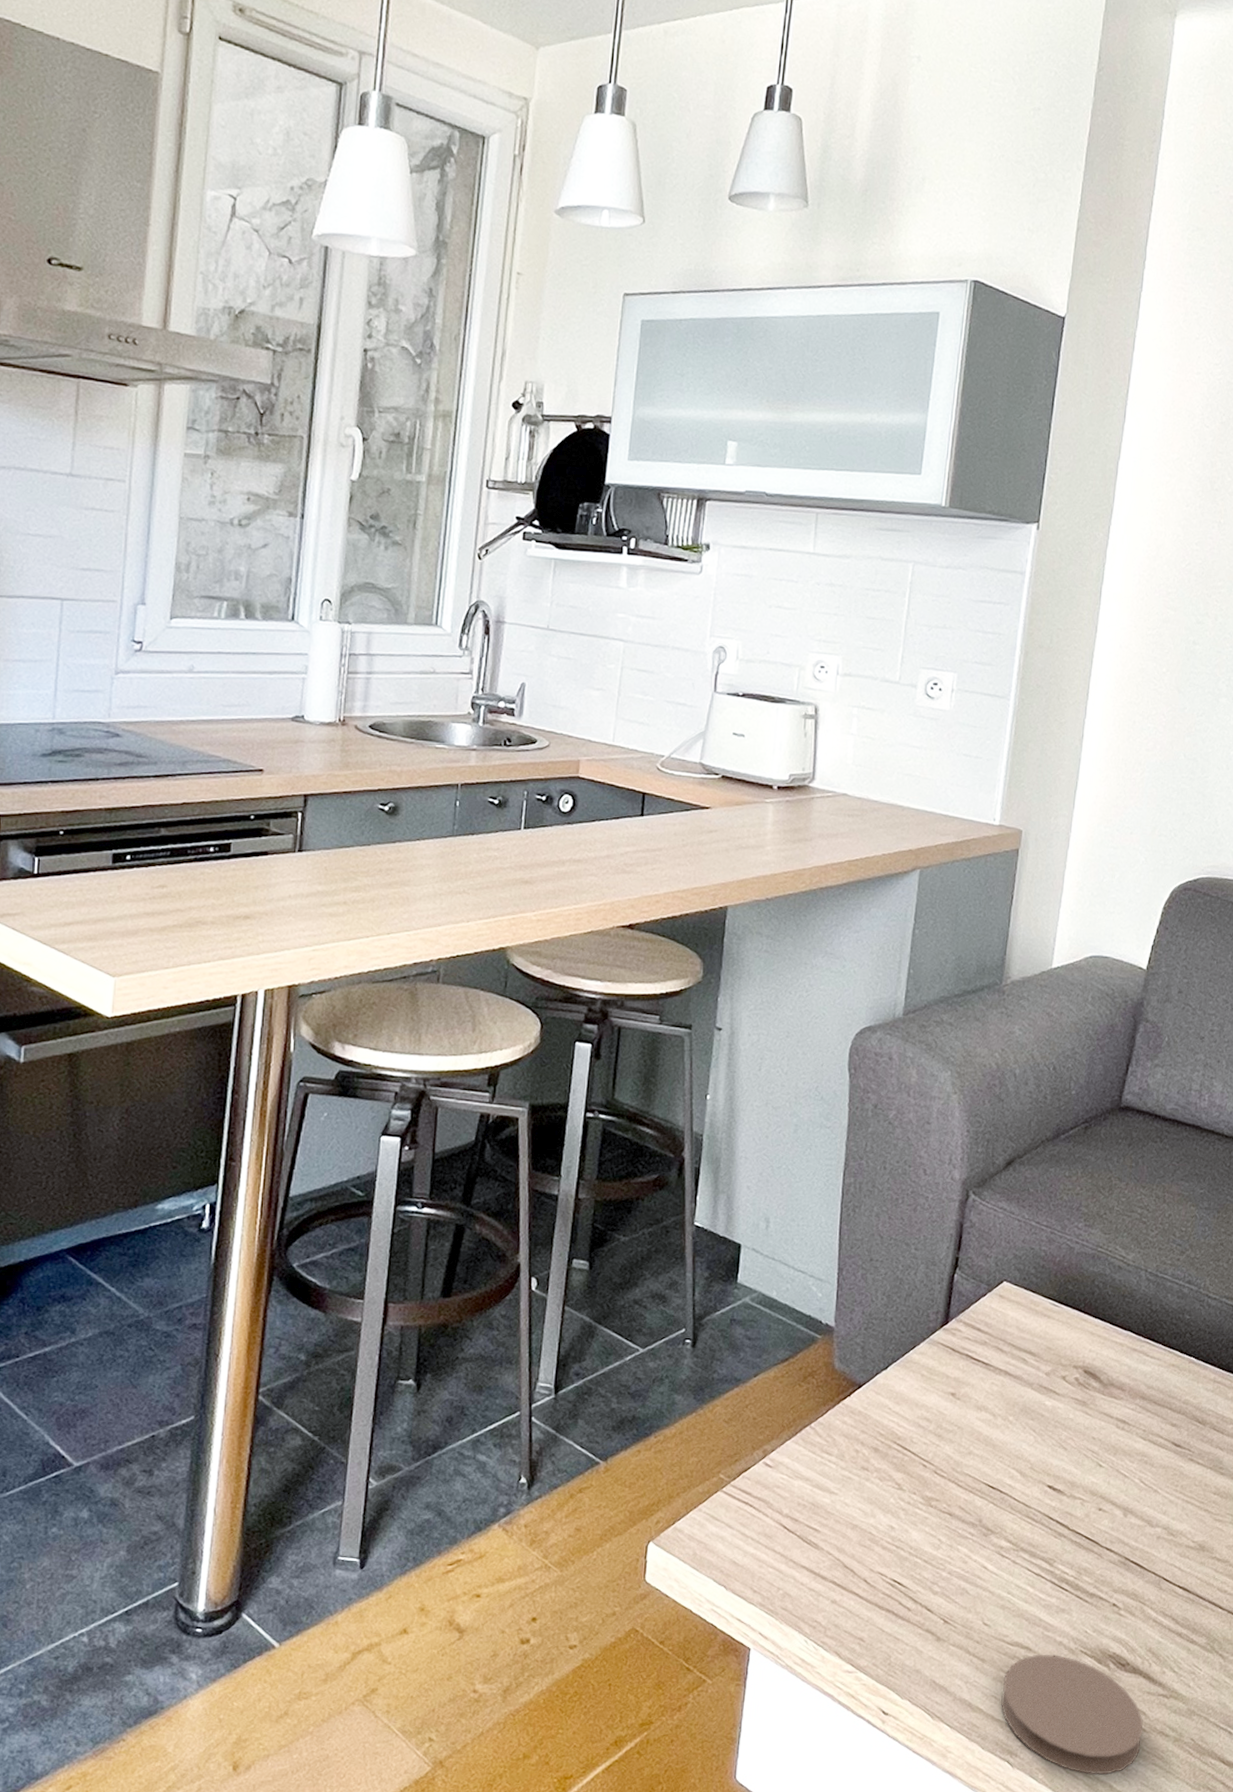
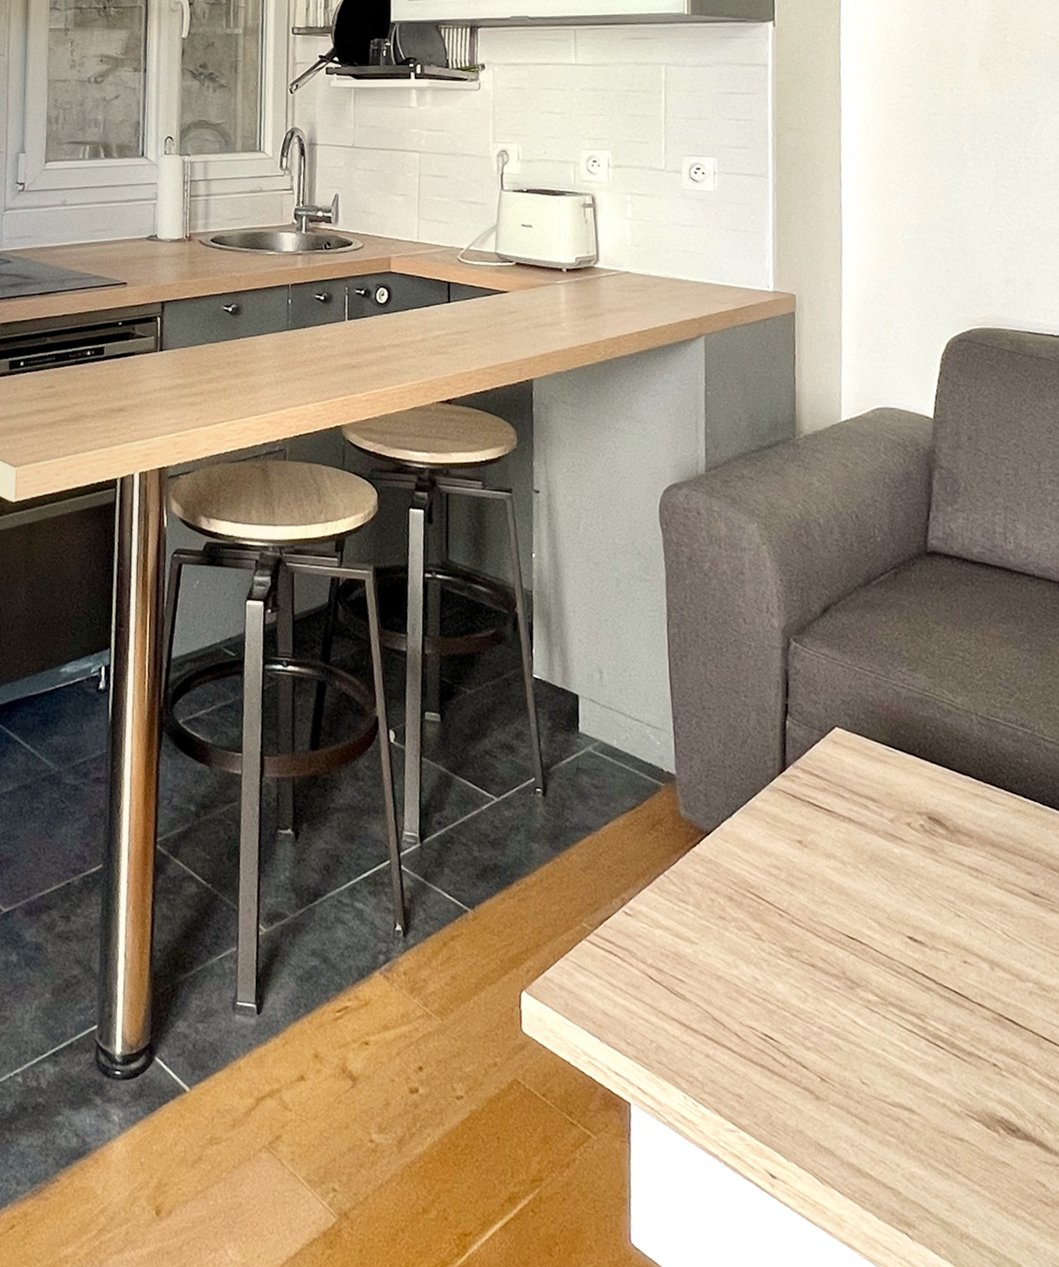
coaster: present [1001,1654,1143,1775] -> none [889,1116,1046,1253]

